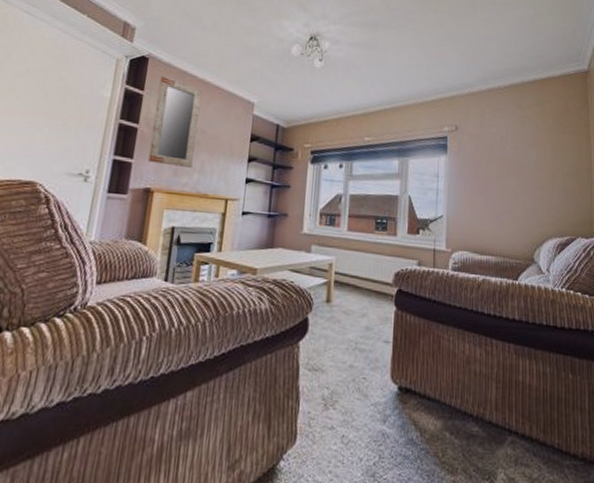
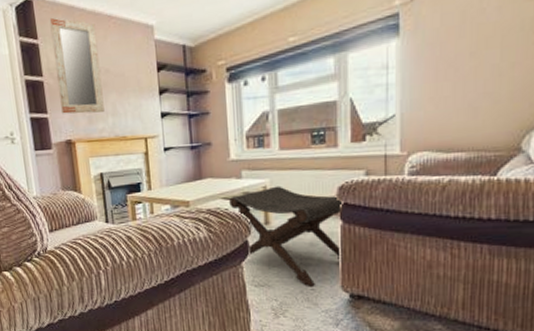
footstool: none [296,264,398,376] -> present [229,186,343,288]

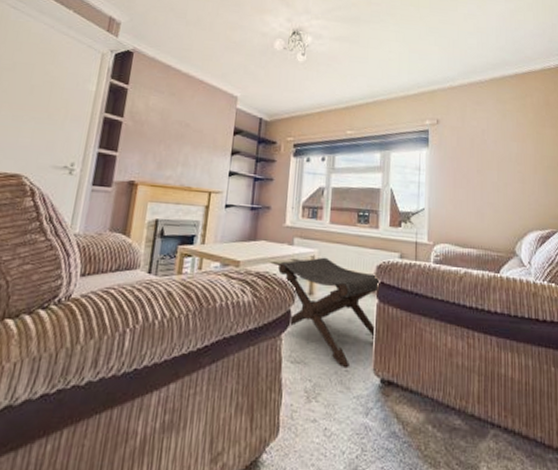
home mirror: present [49,17,105,114] -> none [132,70,186,161]

